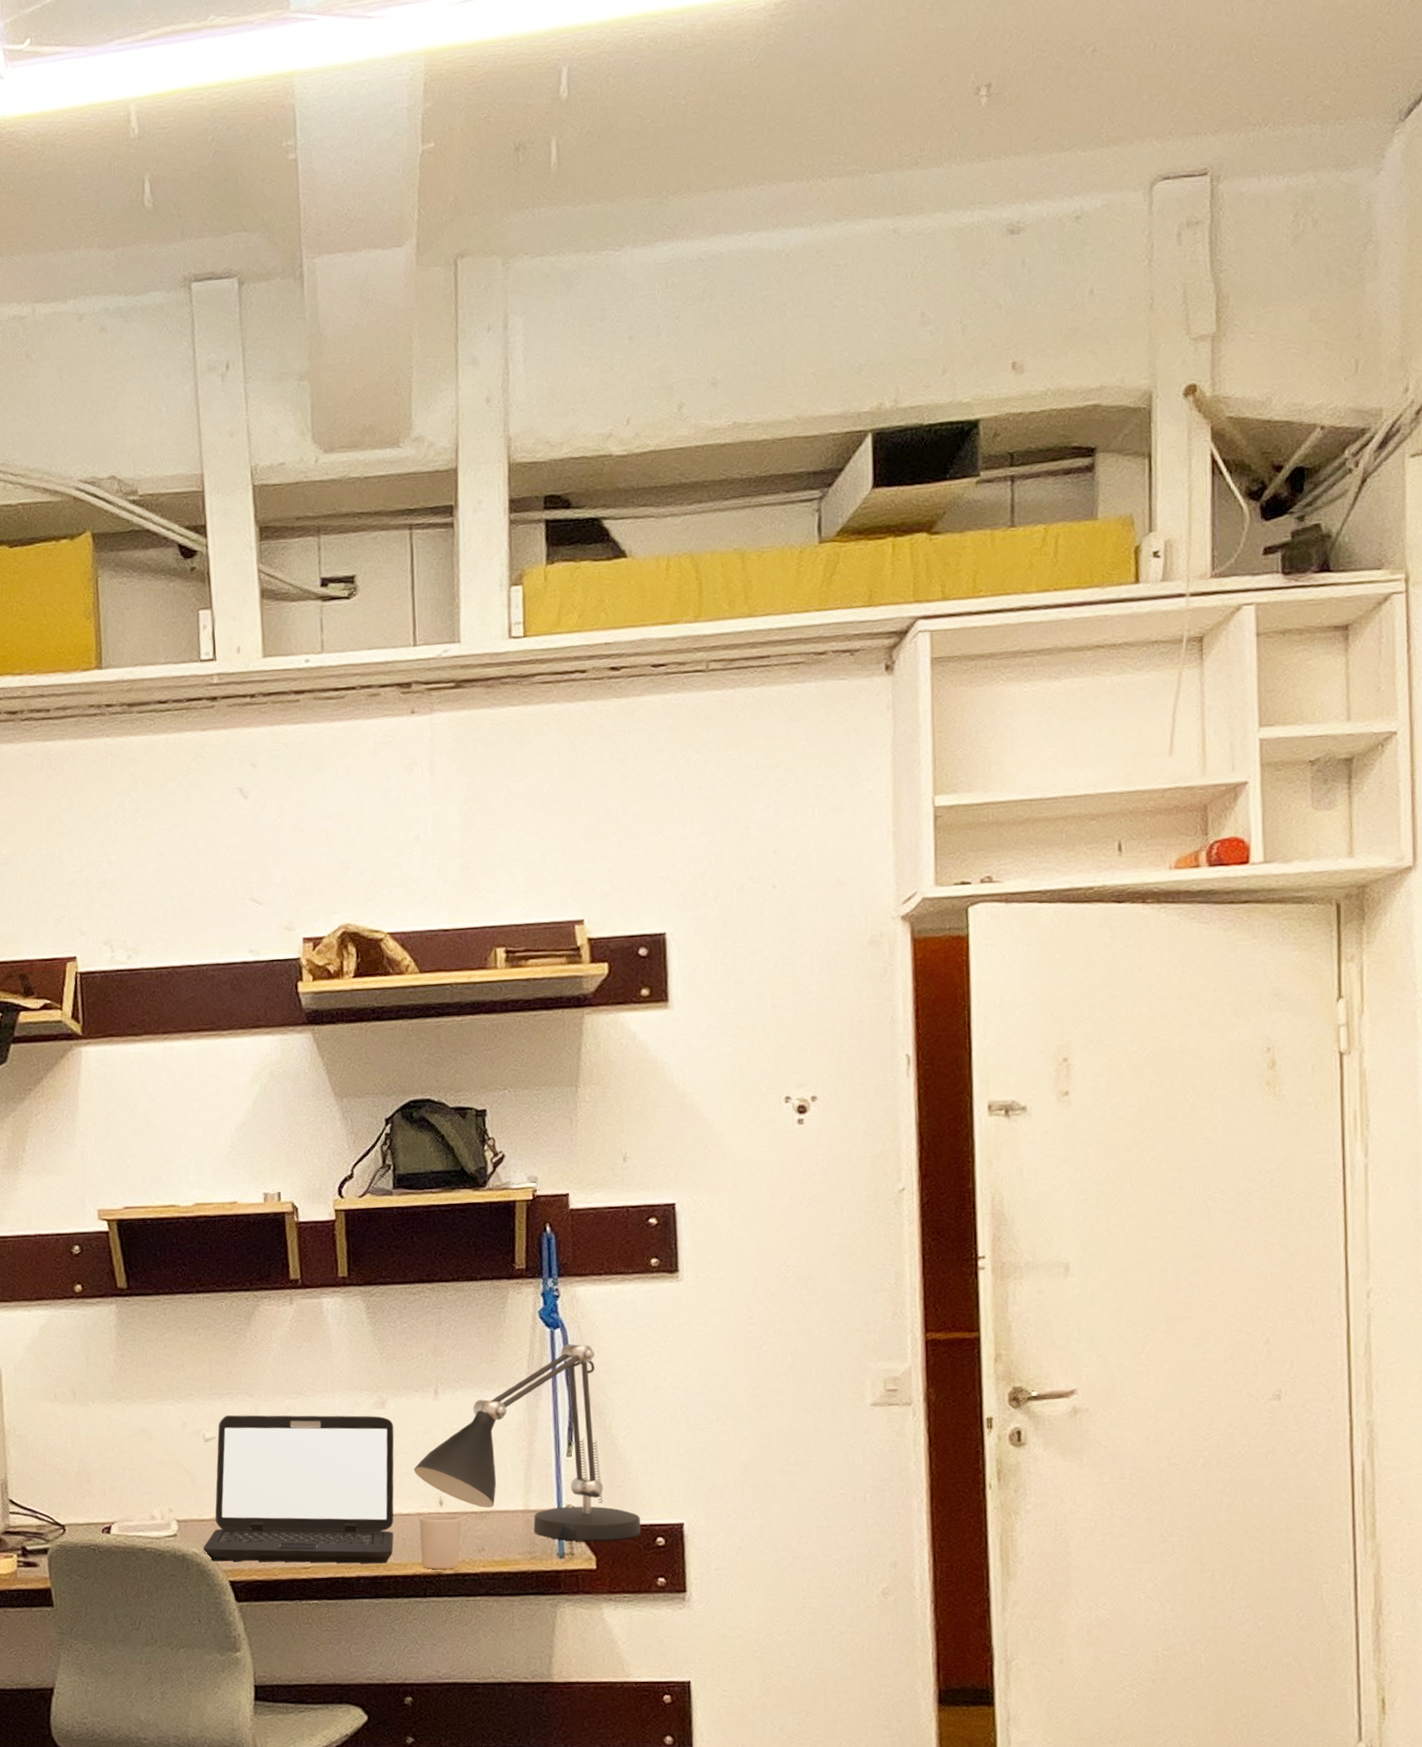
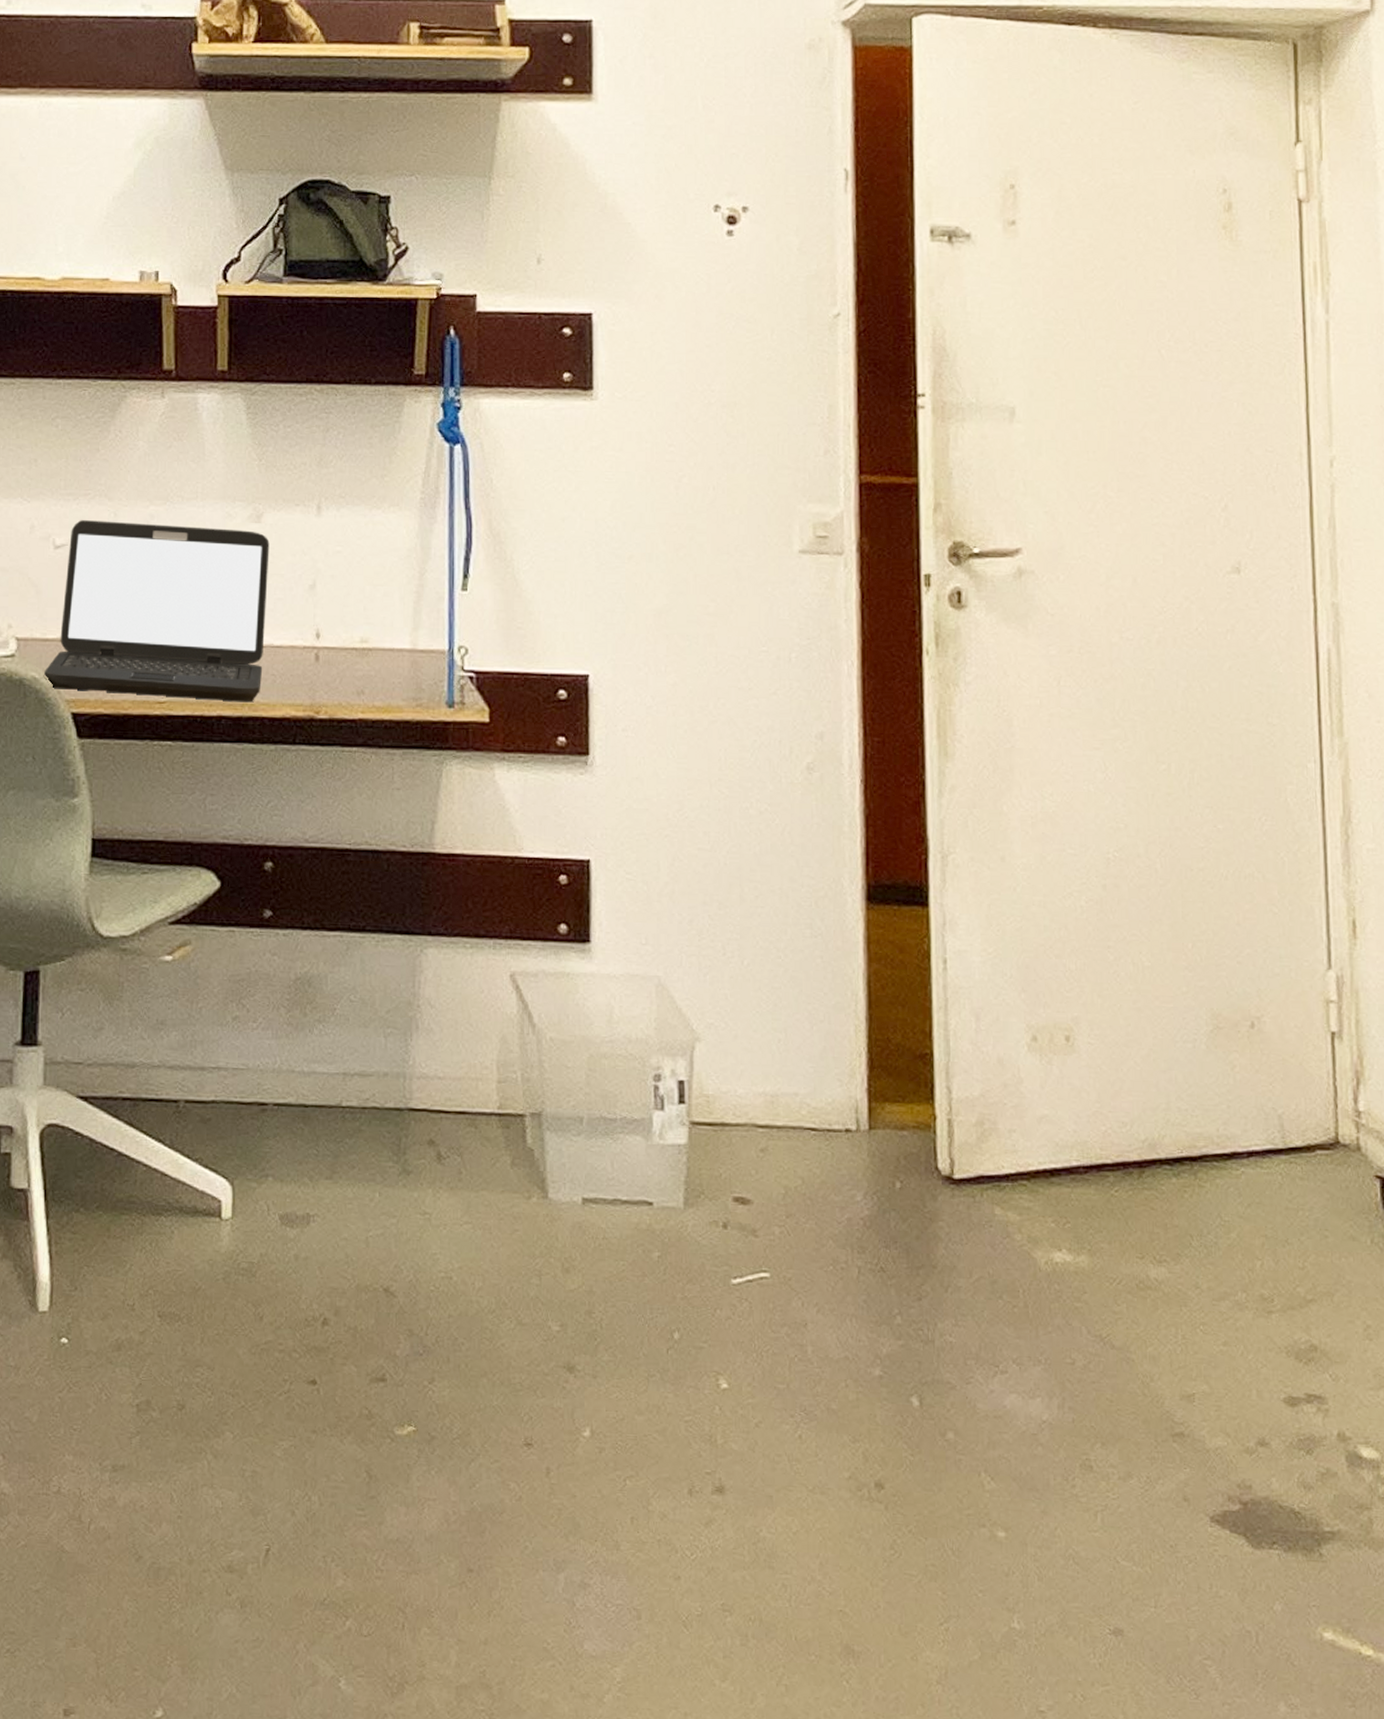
desk lamp: present [413,1343,641,1542] -> none [289,462,540,691]
mug: present [419,1513,462,1570] -> none [292,647,340,714]

